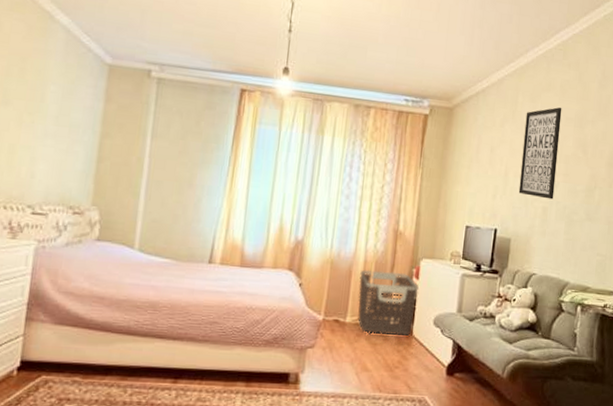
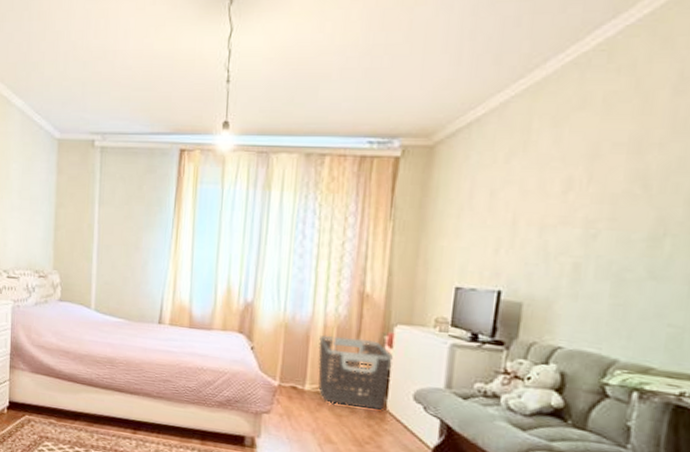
wall art: present [518,107,562,200] -> none [534,130,606,253]

